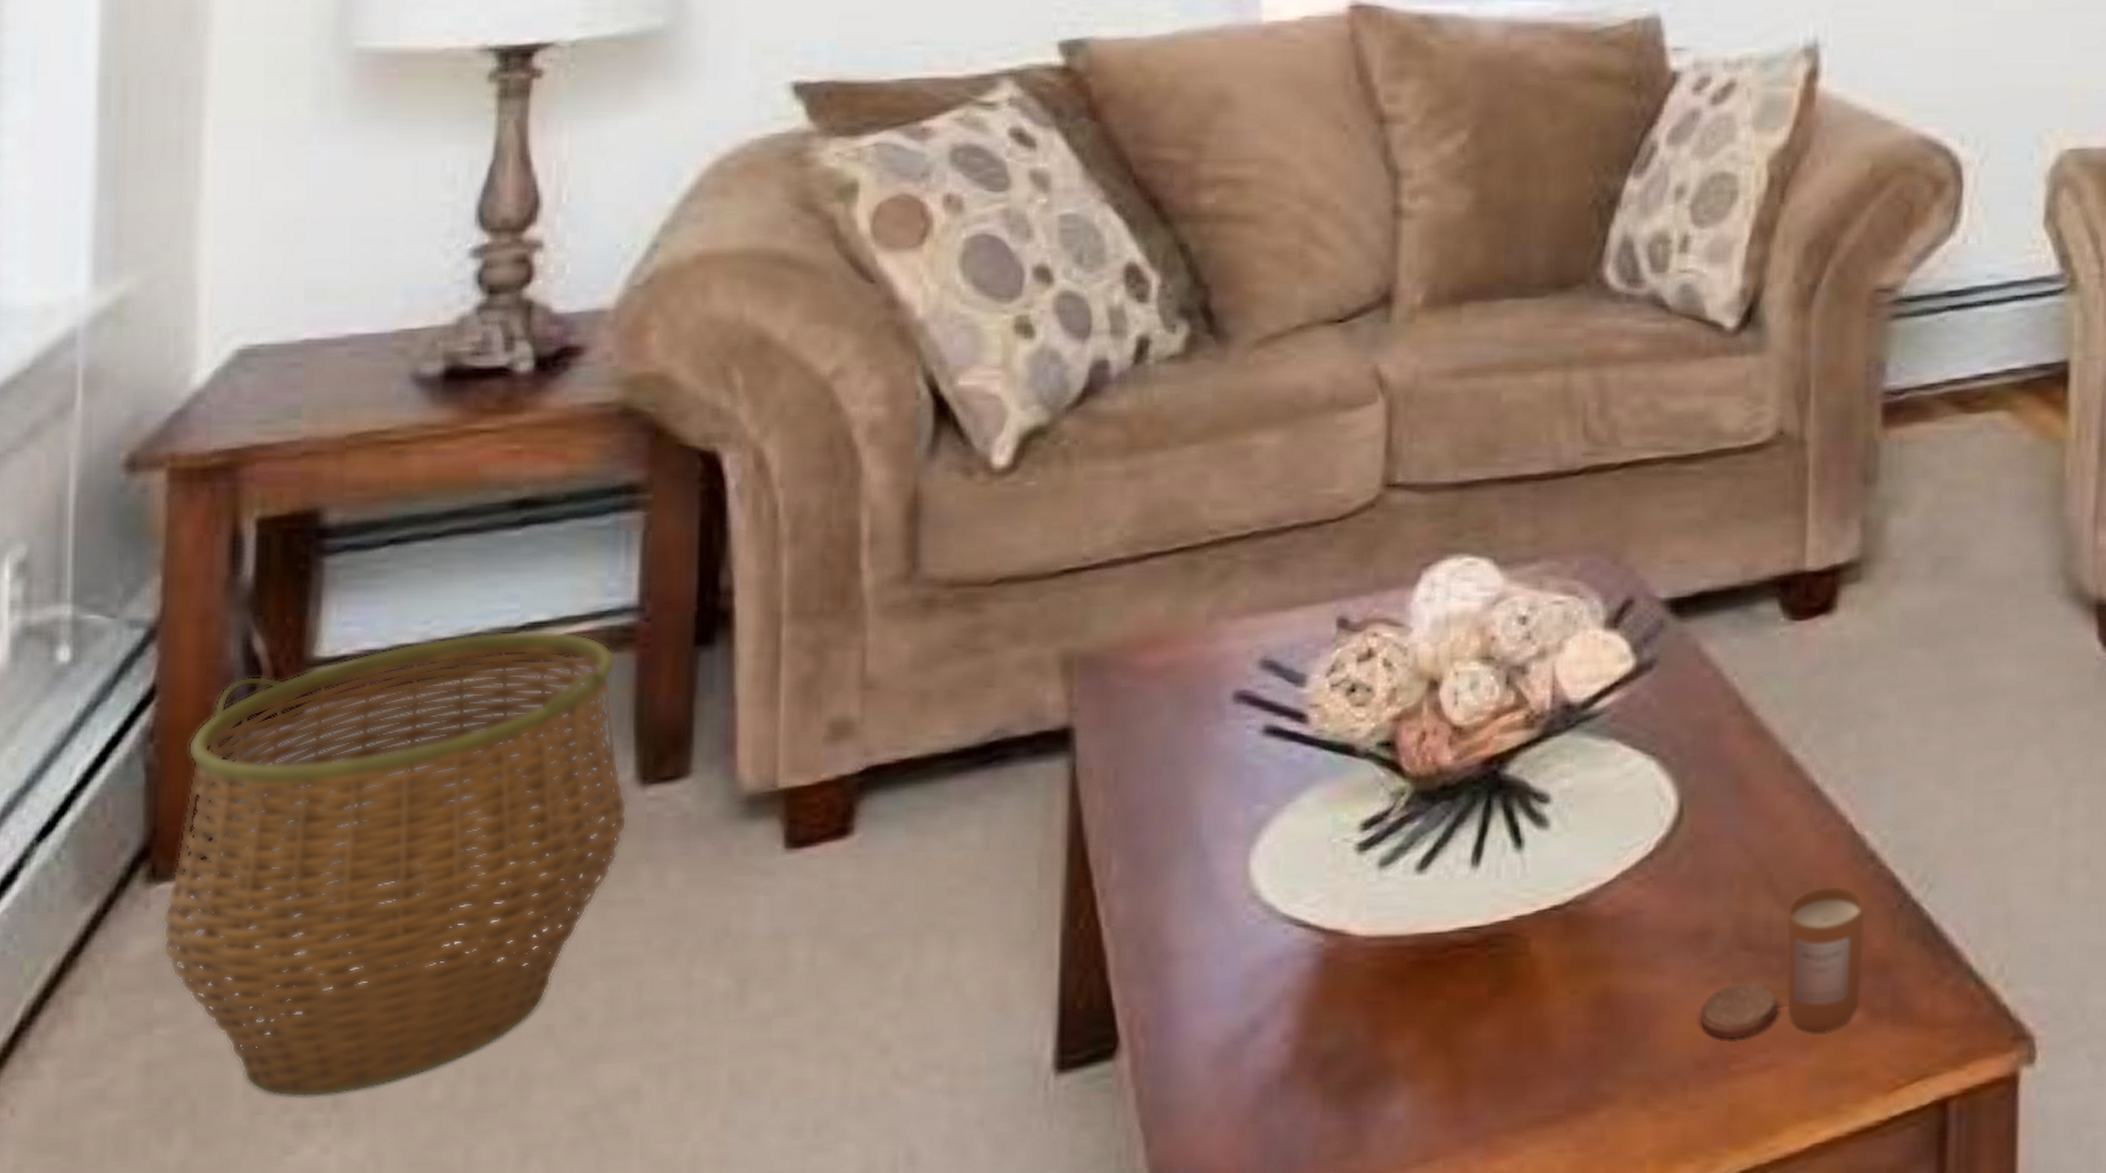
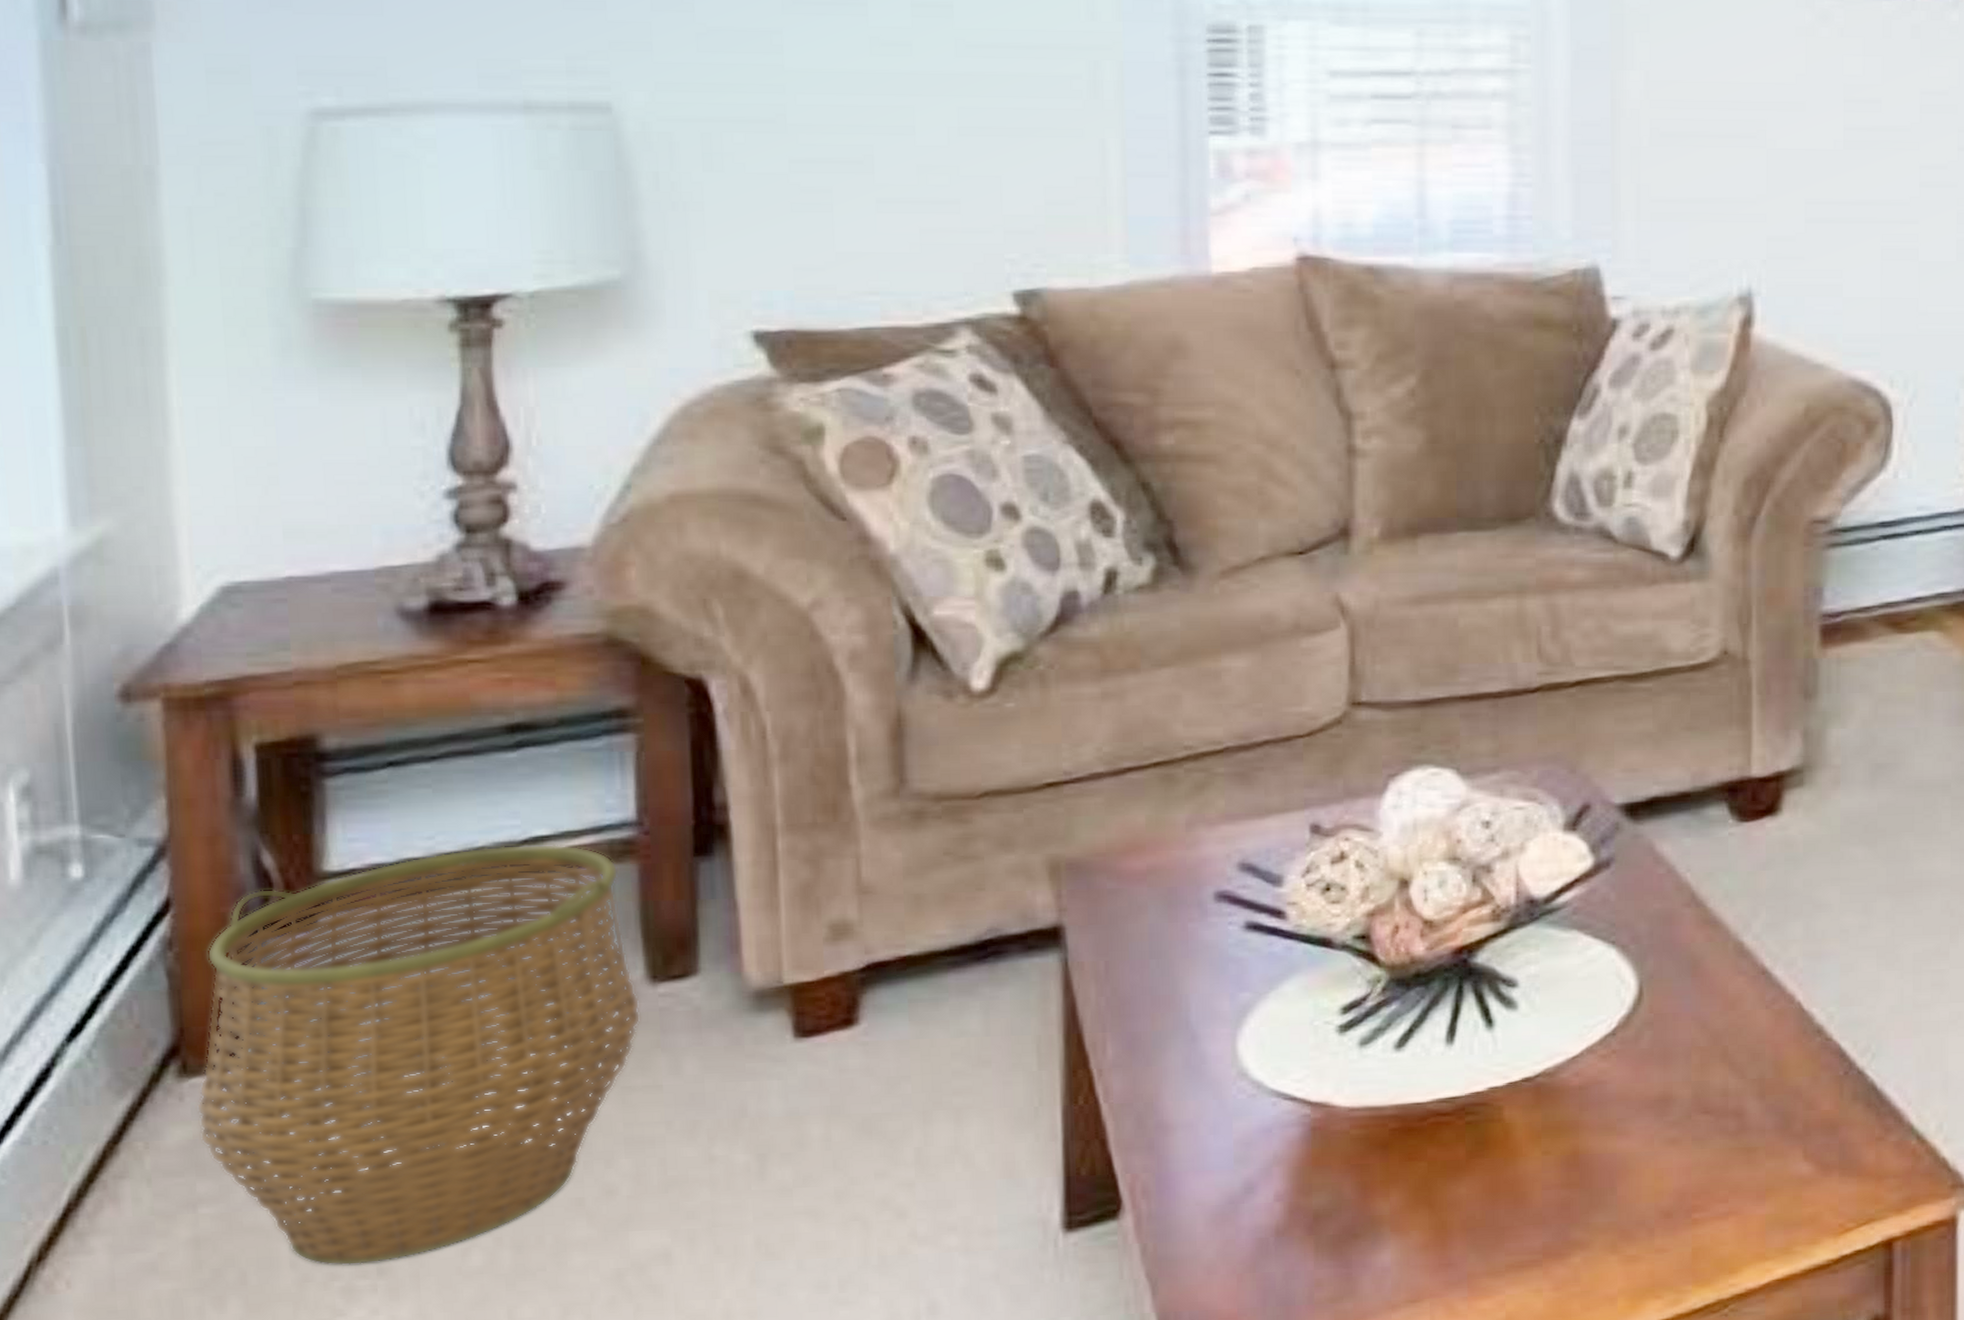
candle: present [1699,886,1865,1039] -> none [1662,1057,1814,1191]

